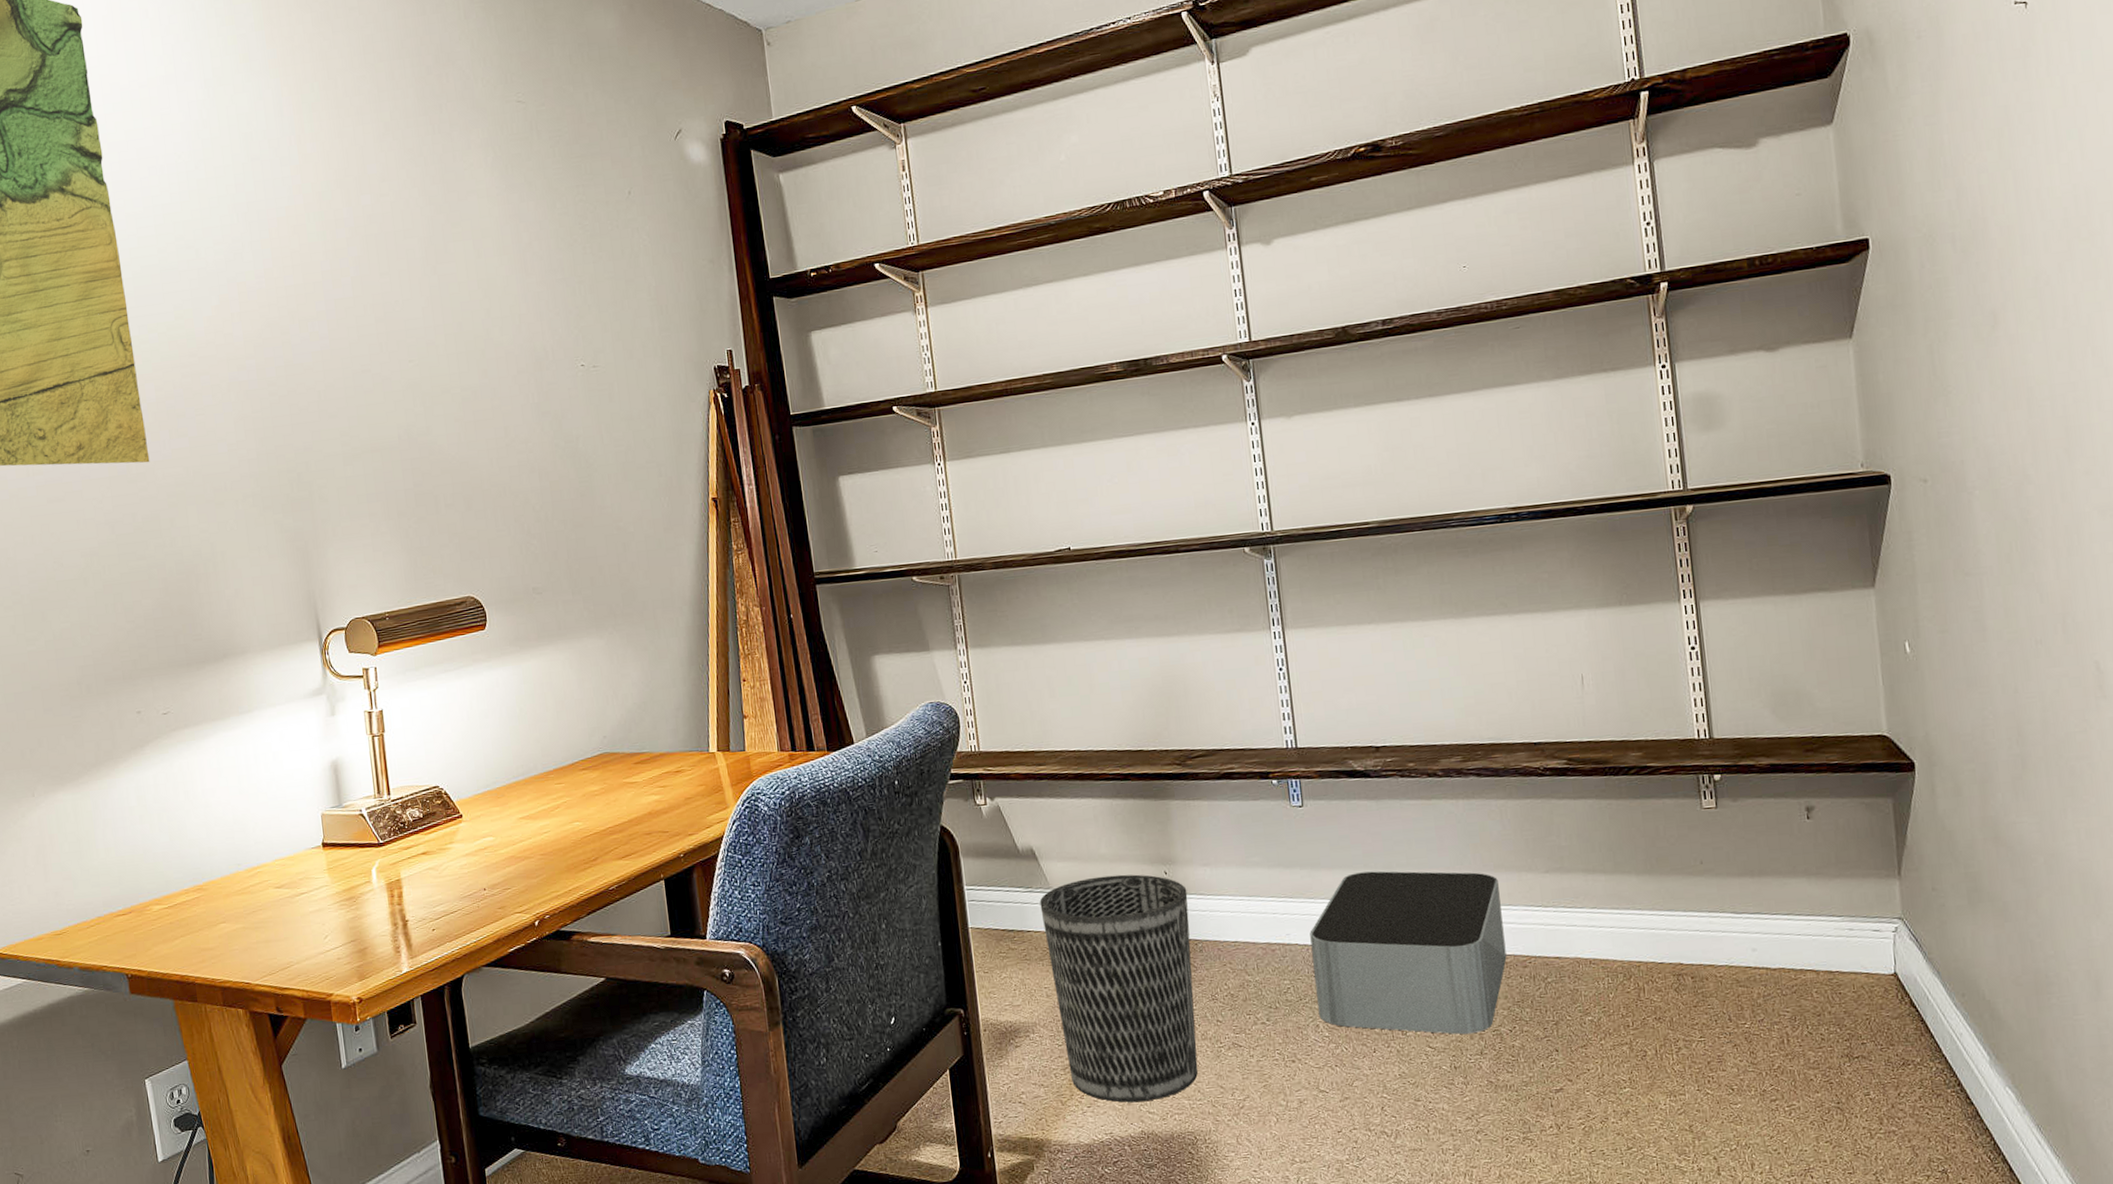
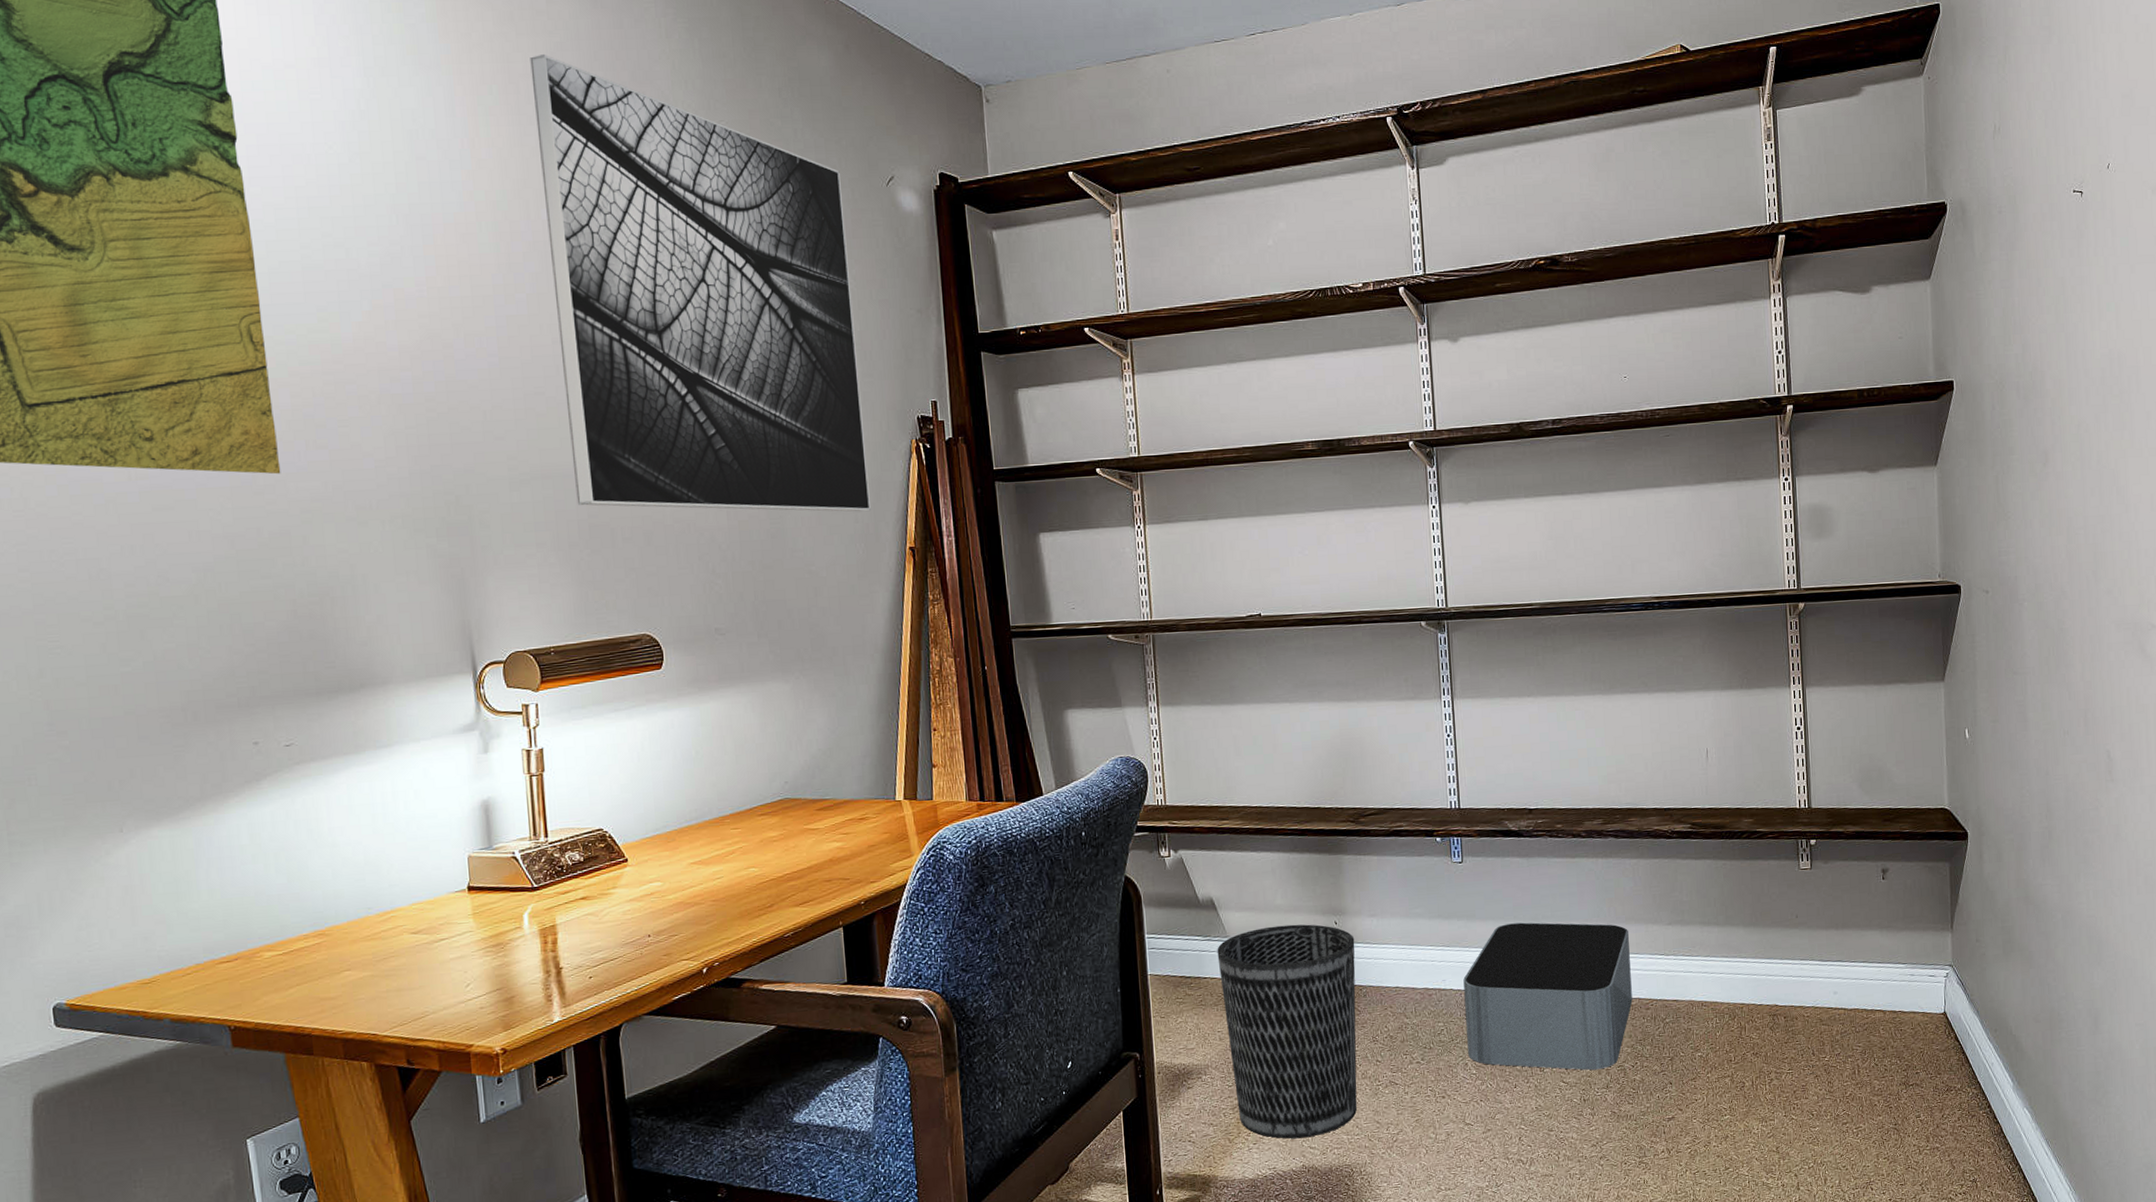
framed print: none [345,48,673,476] -> present [530,54,871,512]

